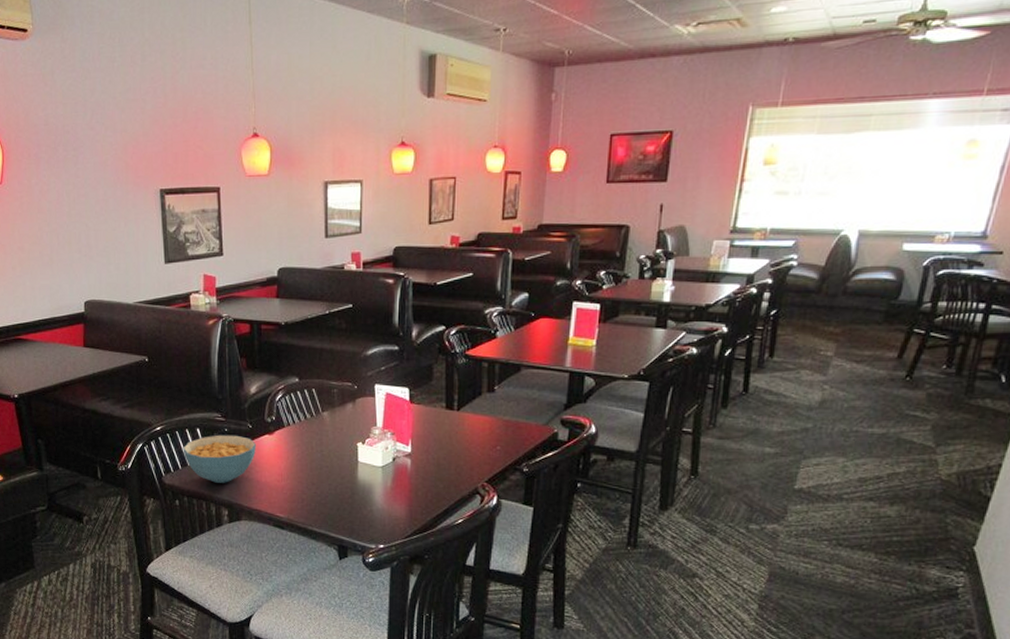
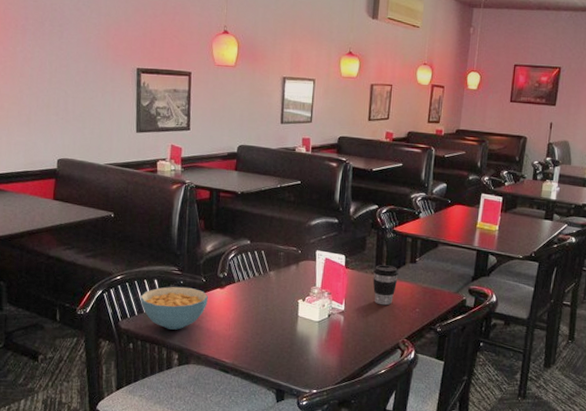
coffee cup: none [443,397,474,444] -> present [373,265,399,306]

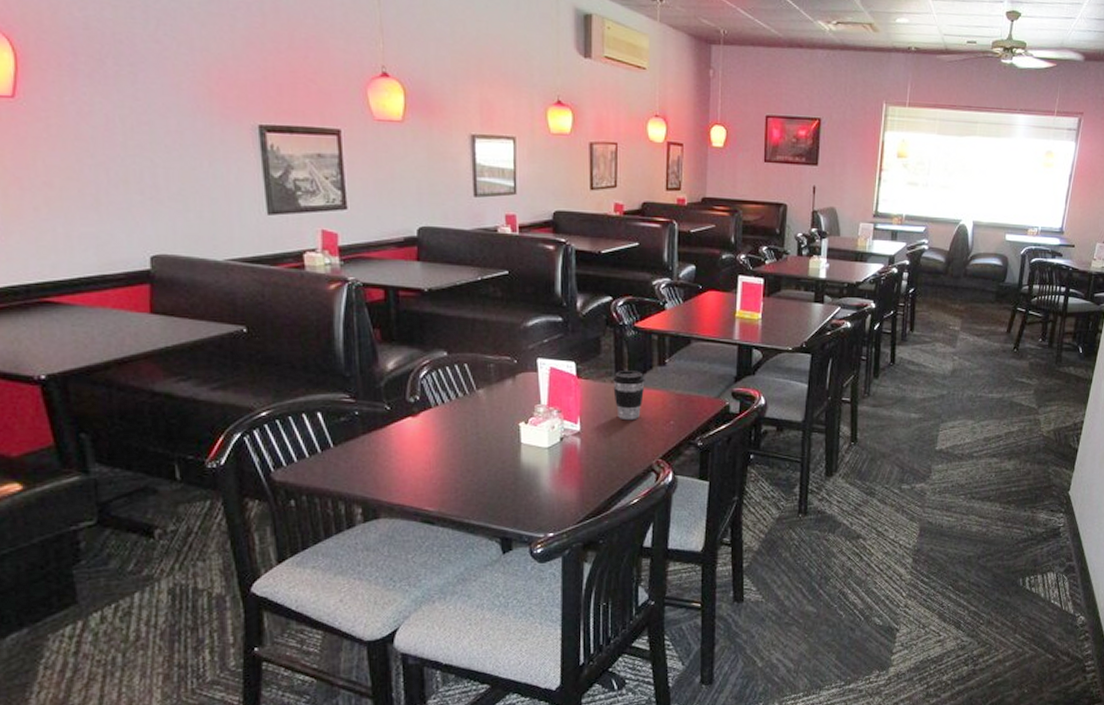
cereal bowl: present [140,286,208,330] -> none [299,418,396,476]

